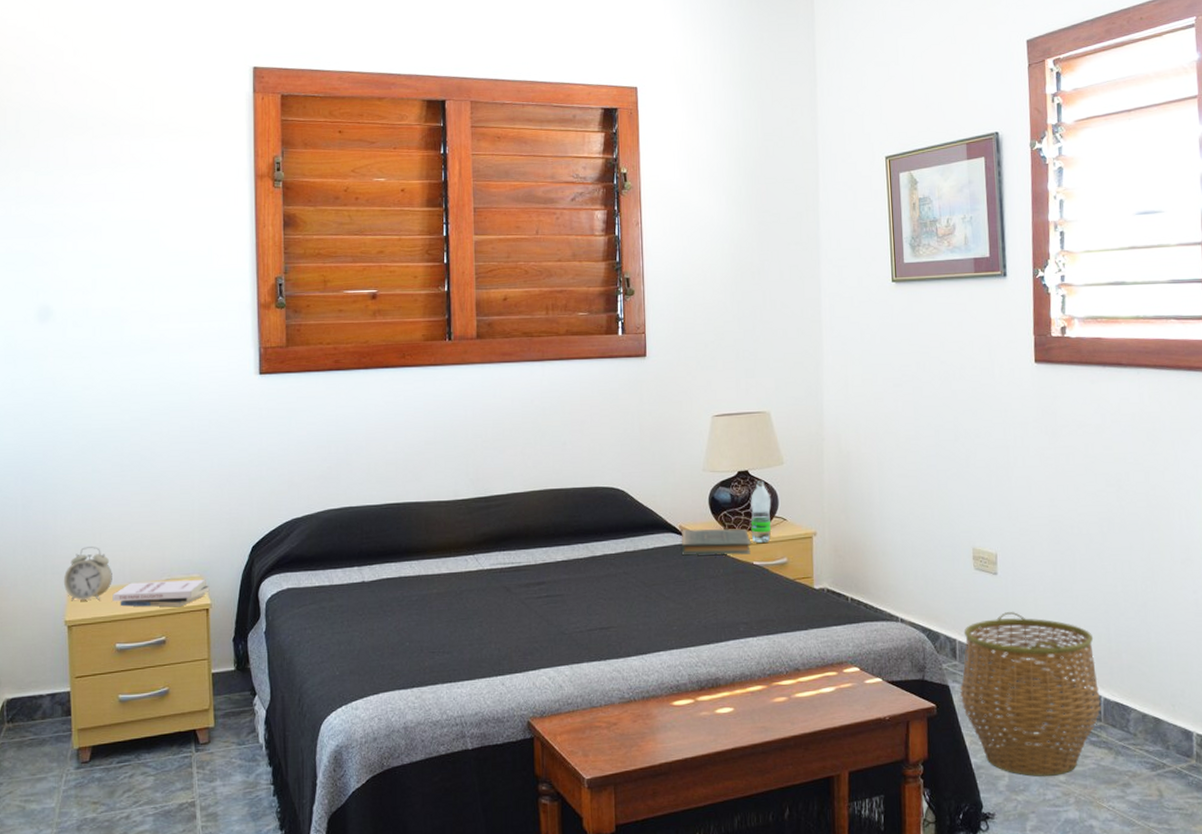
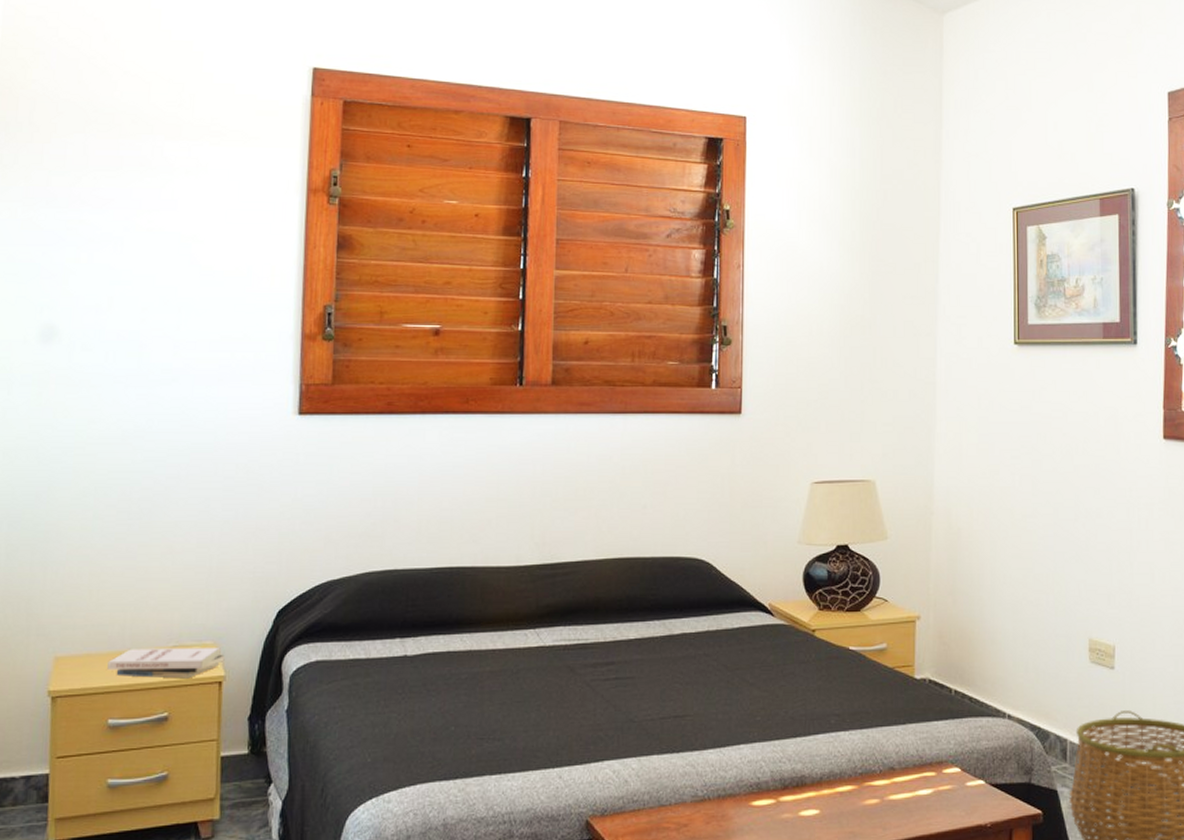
alarm clock: present [63,547,112,601] -> none [49,605,110,668]
book: present [681,528,751,556] -> none [770,608,848,638]
bottle: present [750,480,772,544] -> none [848,556,871,627]

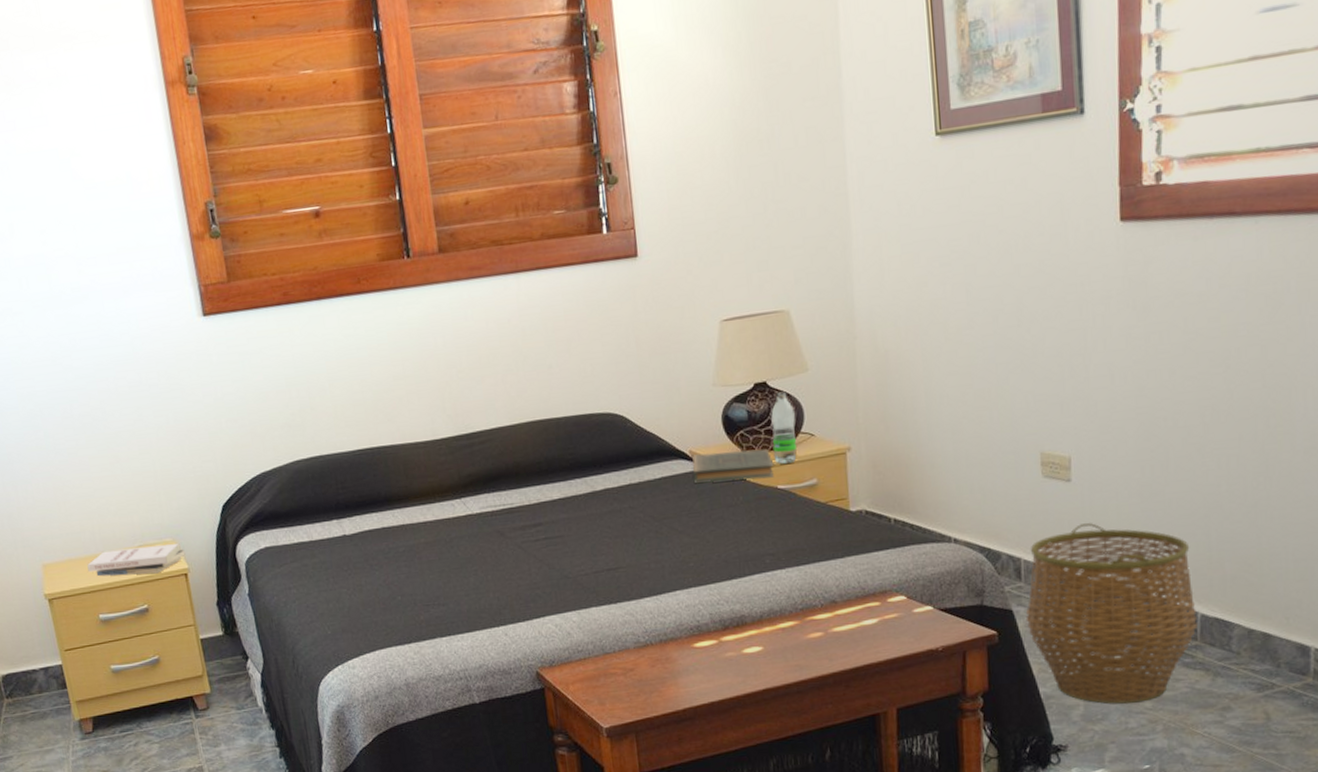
book: none [770,608,848,638] -> present [692,448,774,484]
bottle: none [848,556,871,627] -> present [771,391,798,465]

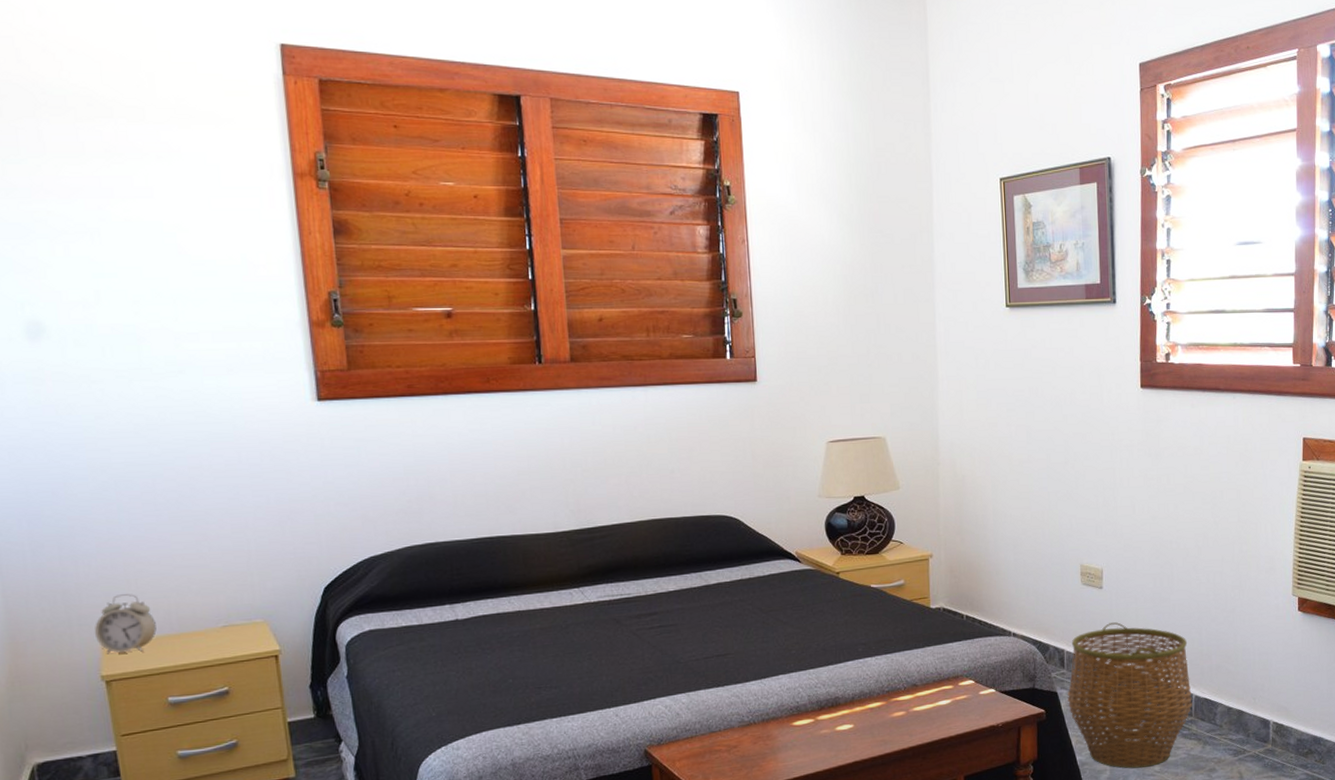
alarm clock: none [35,516,85,574] -> present [94,594,157,654]
books: present [87,543,185,576] -> none [158,625,278,657]
book: present [692,448,774,484] -> none [798,552,869,581]
bottle: present [771,391,798,465] -> none [867,505,889,567]

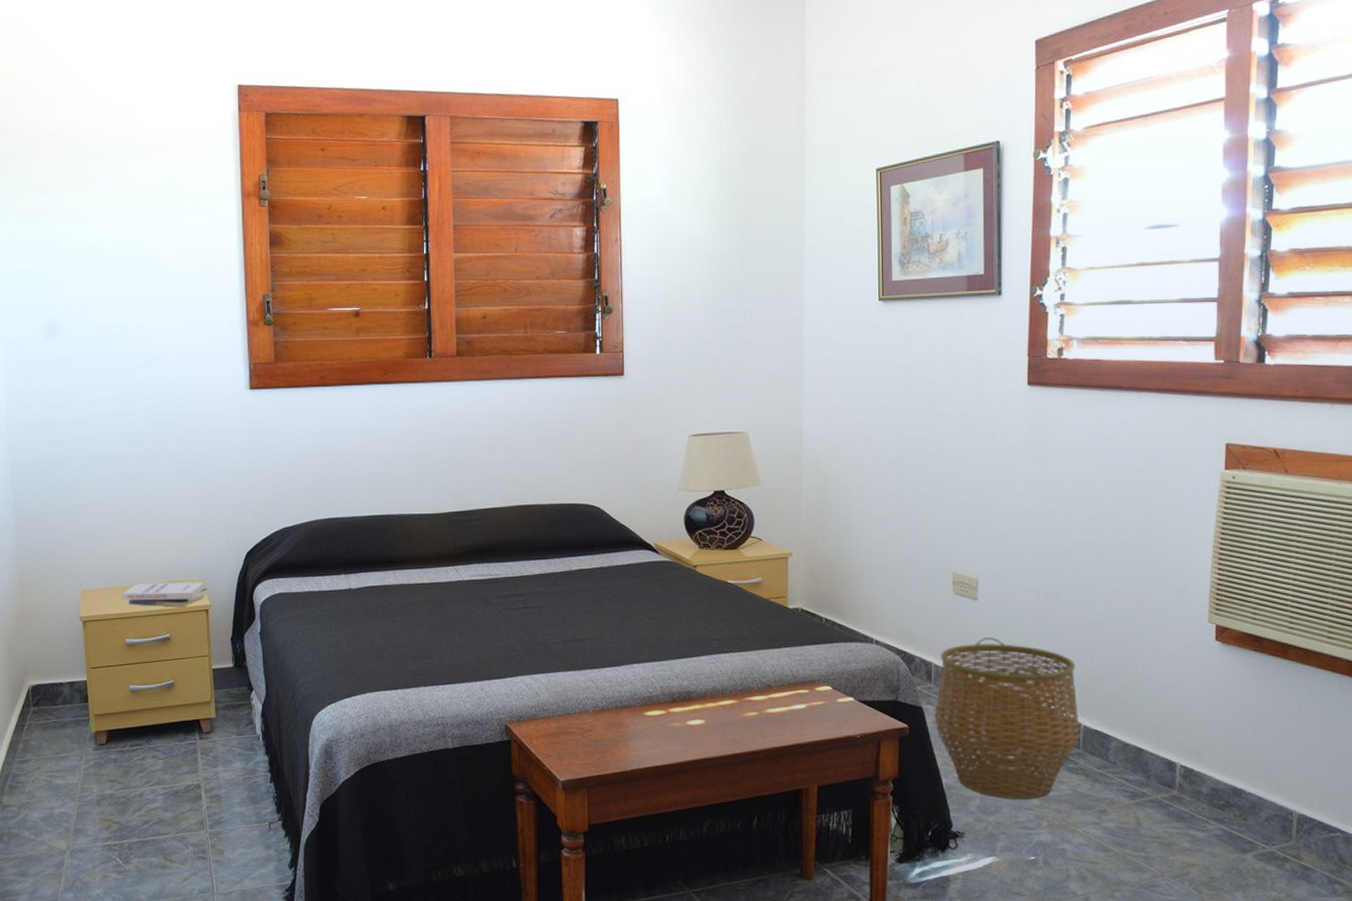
alarm clock: present [94,594,157,654] -> none [77,549,121,599]
books: none [158,625,278,657] -> present [121,583,209,607]

